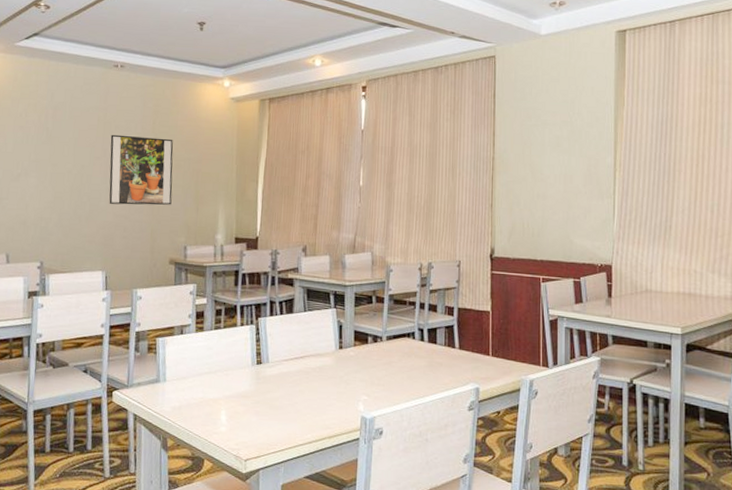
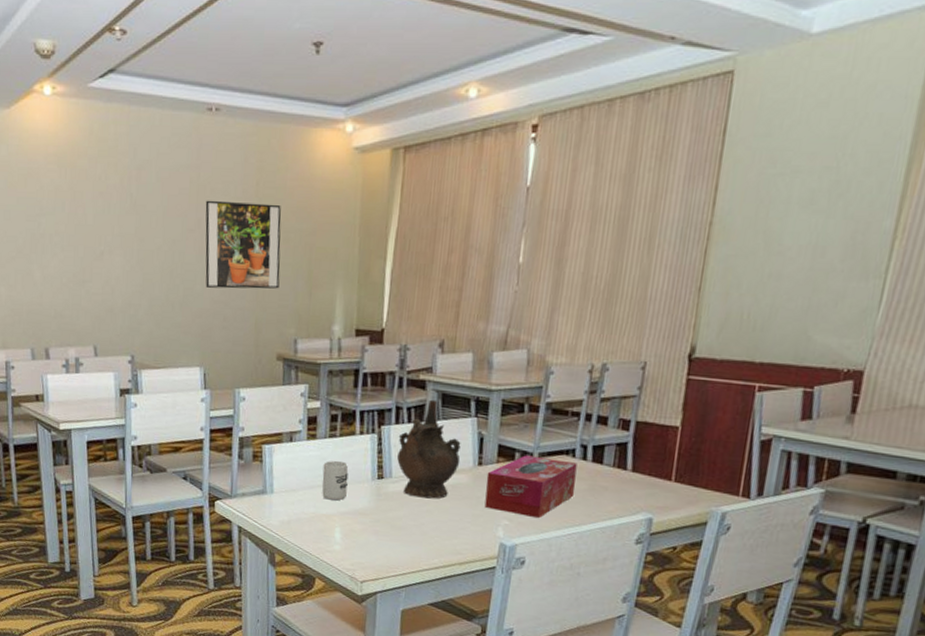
cup: none [209,349,232,386] -> present [322,460,349,501]
ceremonial vessel: none [273,294,325,380] -> present [397,399,461,499]
tissue box: none [346,339,417,393] -> present [484,455,577,519]

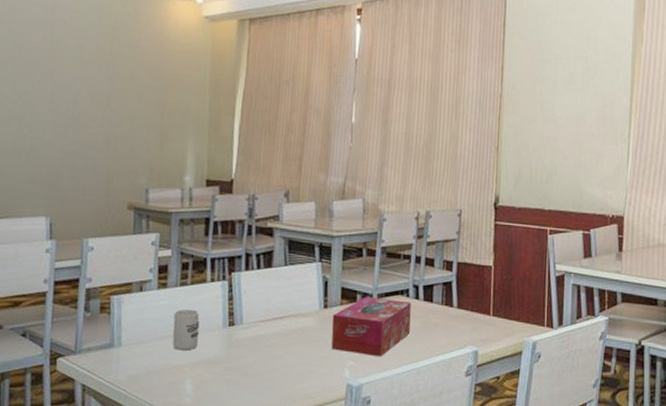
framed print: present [205,200,281,289] -> none [55,54,135,140]
ceremonial vessel: present [397,399,461,499] -> none [247,246,307,344]

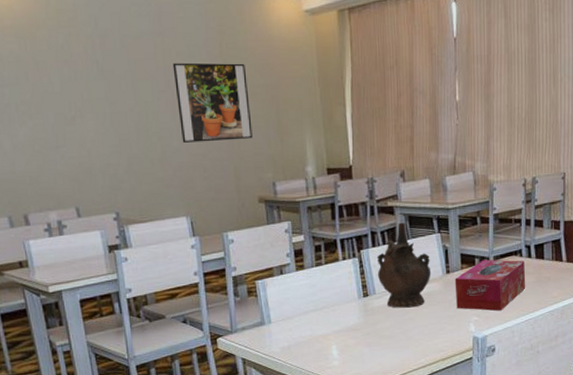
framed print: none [55,54,135,140] -> present [172,62,253,143]
cup: present [172,309,200,351] -> none [314,285,338,322]
ceremonial vessel: none [247,246,307,344] -> present [376,222,431,308]

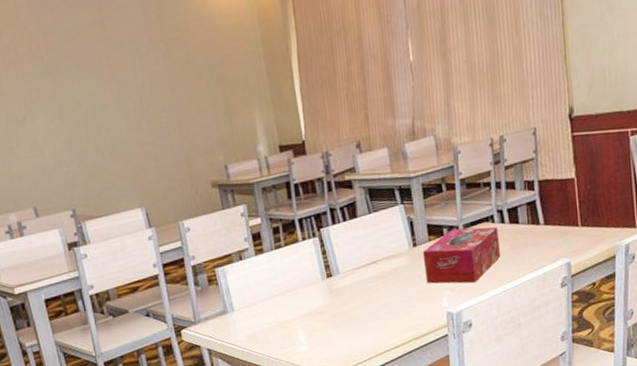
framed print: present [172,62,253,143] -> none [115,45,201,133]
ceremonial vessel: present [376,222,431,308] -> none [337,196,397,287]

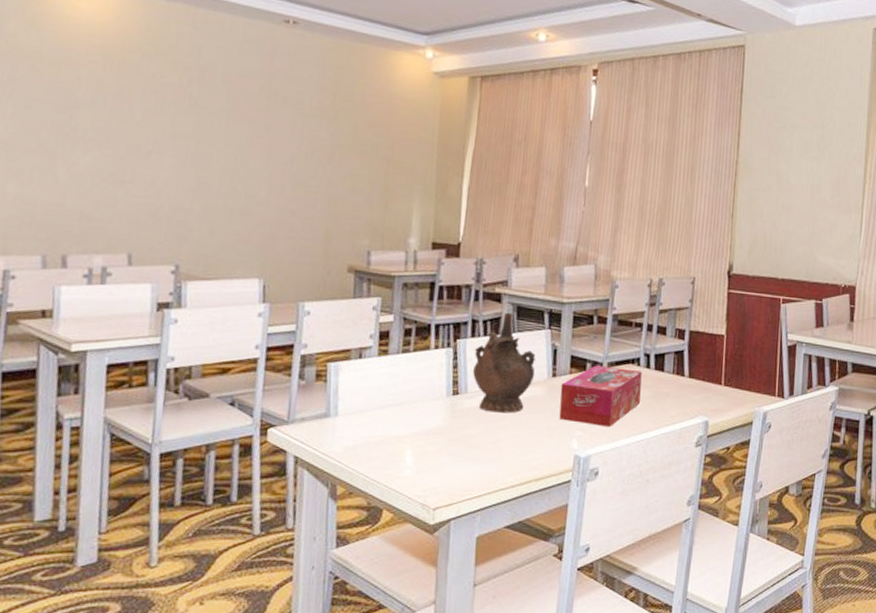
ceremonial vessel: none [337,196,397,287] -> present [473,312,536,413]

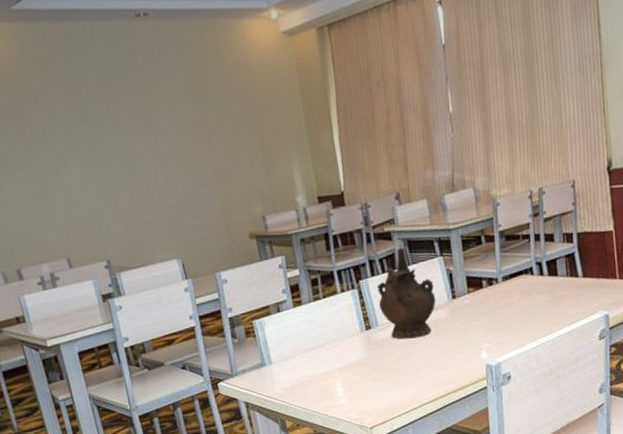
tissue box: present [559,365,642,428] -> none [461,279,540,336]

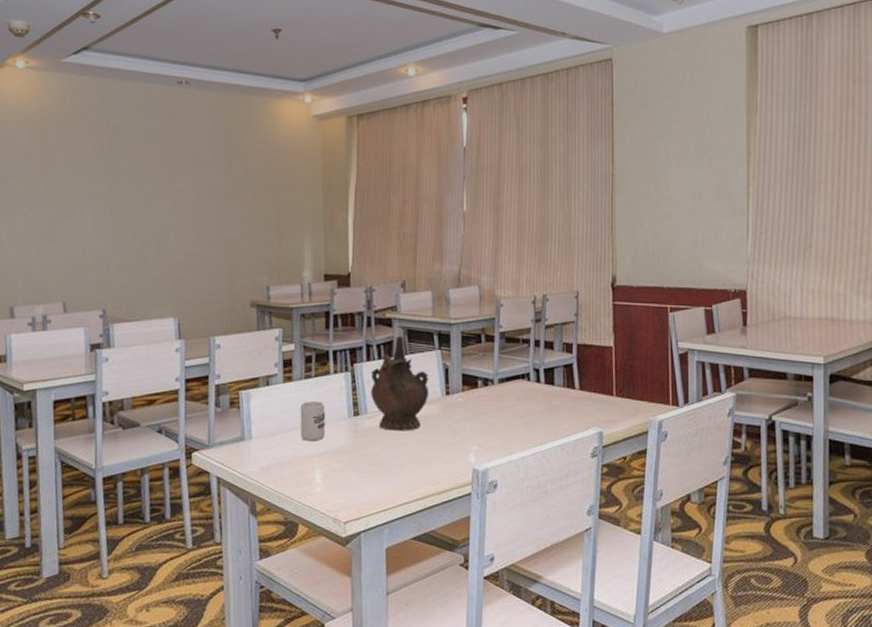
cup: none [313,320,341,359] -> present [300,400,325,441]

